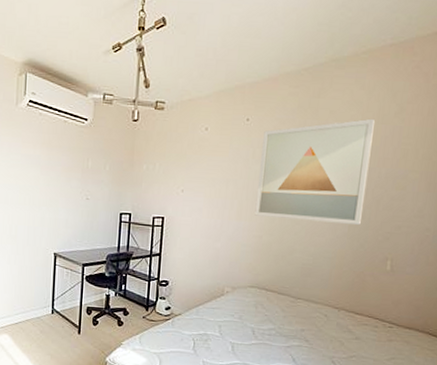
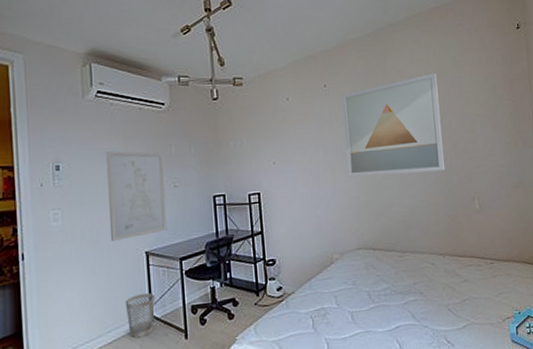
wall art: none [27,158,80,239] -> present [106,151,167,241]
wastebasket: none [32,288,57,324] -> present [125,293,155,338]

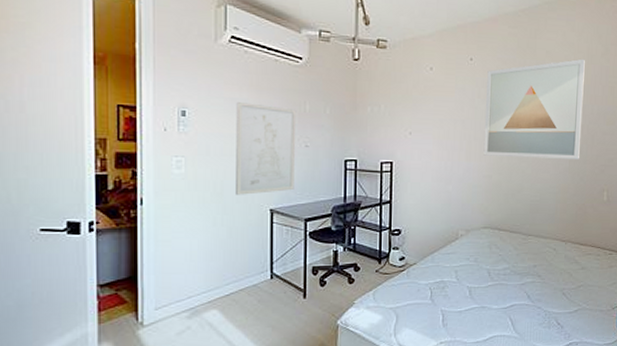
wastebasket: present [125,293,155,338] -> none [245,250,276,292]

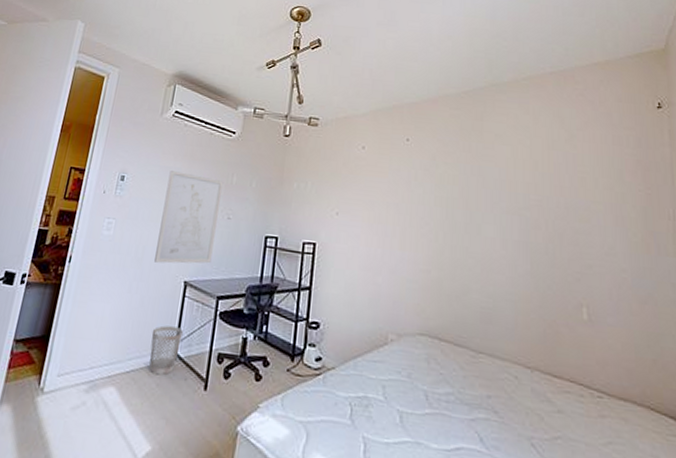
wastebasket: none [245,250,276,292] -> present [149,325,183,375]
wall art: present [483,59,585,159] -> none [420,144,545,261]

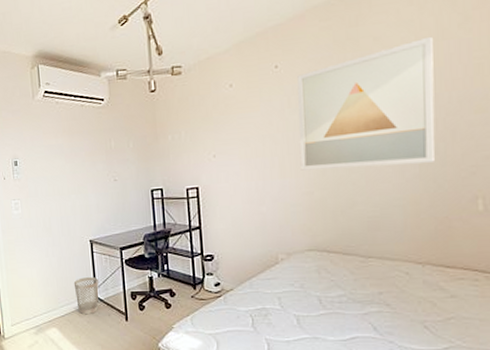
wall art: present [154,171,224,264] -> none [54,147,108,229]
wall art: none [420,144,545,261] -> present [297,36,436,171]

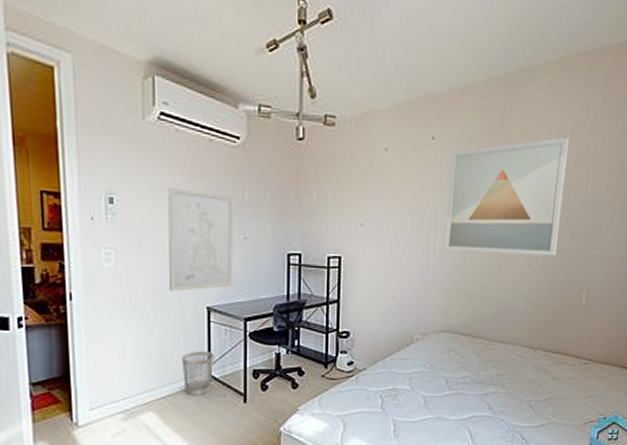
wall art: none [54,147,108,229] -> present [168,188,234,291]

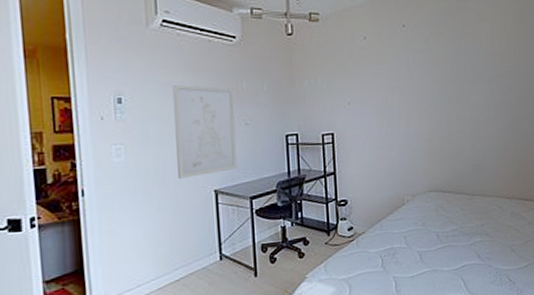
wastebasket: present [181,351,214,395] -> none [192,231,224,275]
wall art: present [444,137,569,256] -> none [420,18,517,120]

